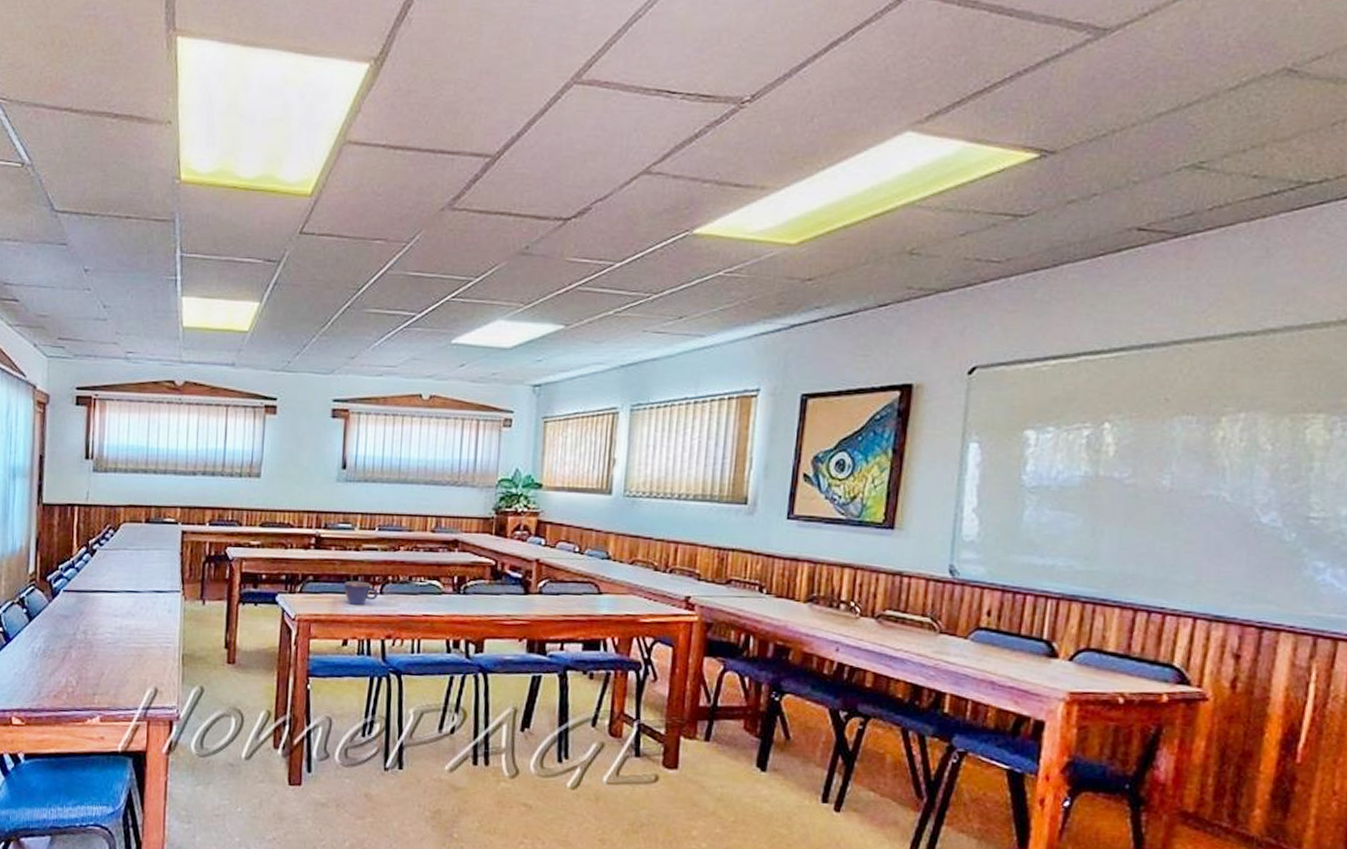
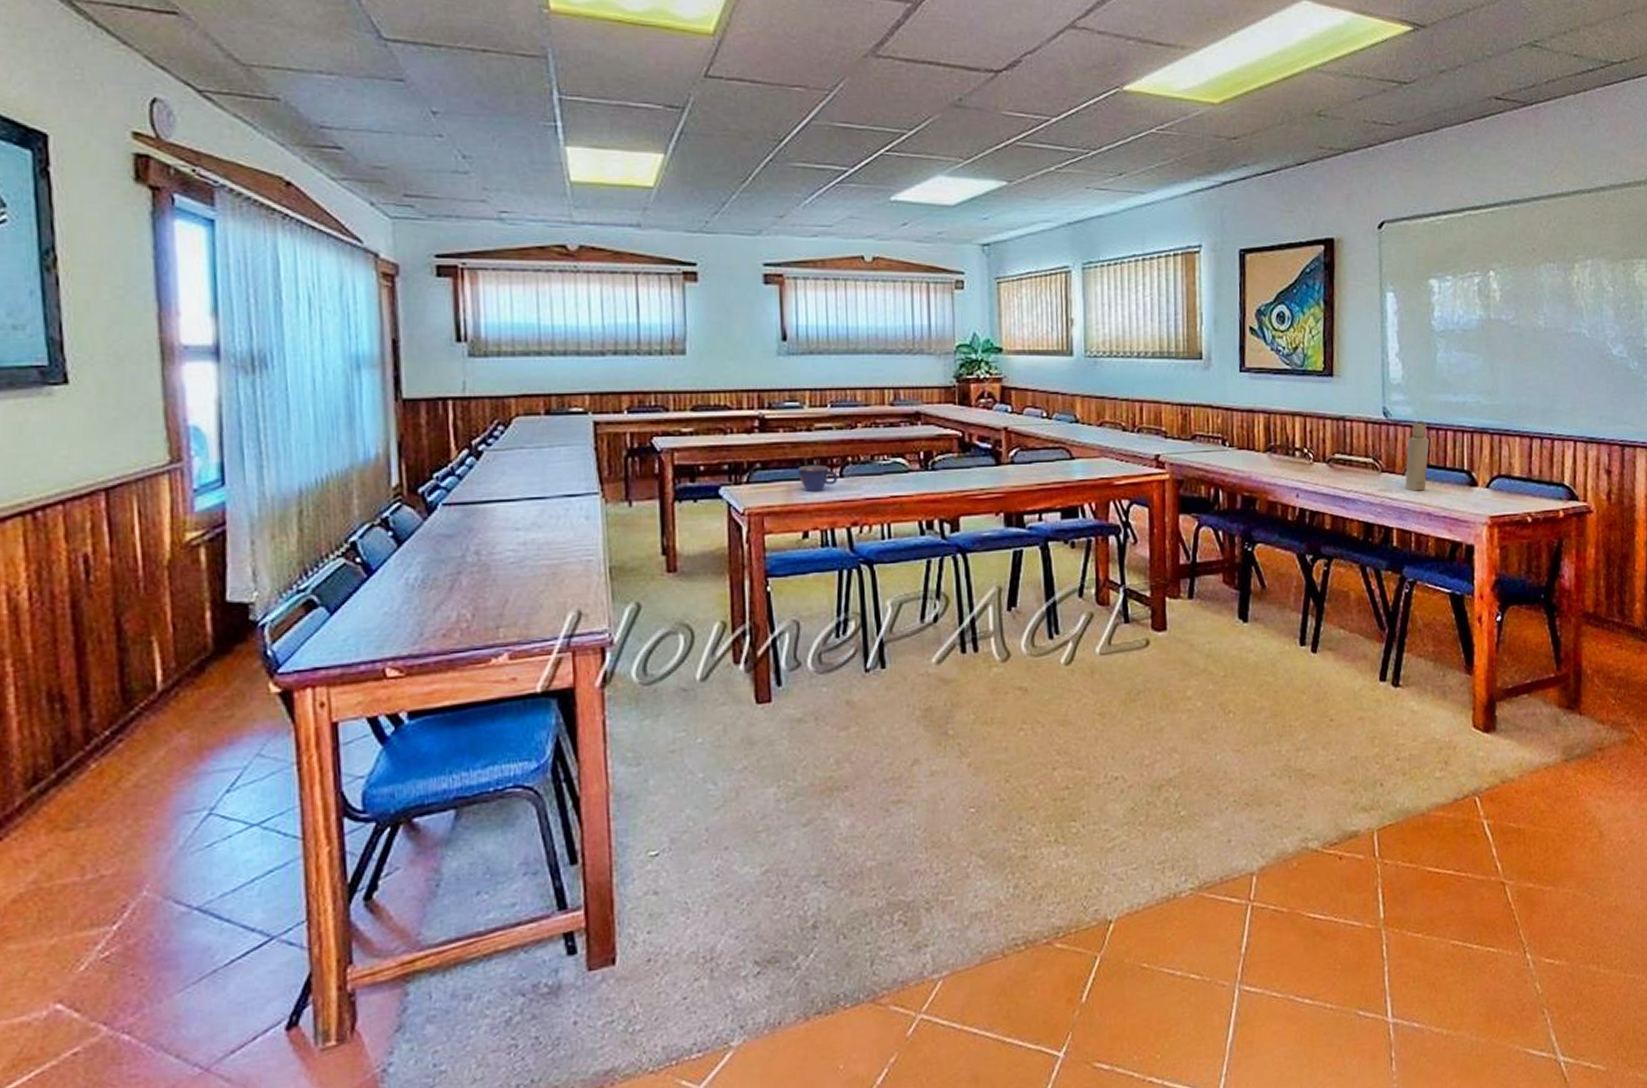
bottle: none [966,581,1002,657] -> present [1405,420,1429,491]

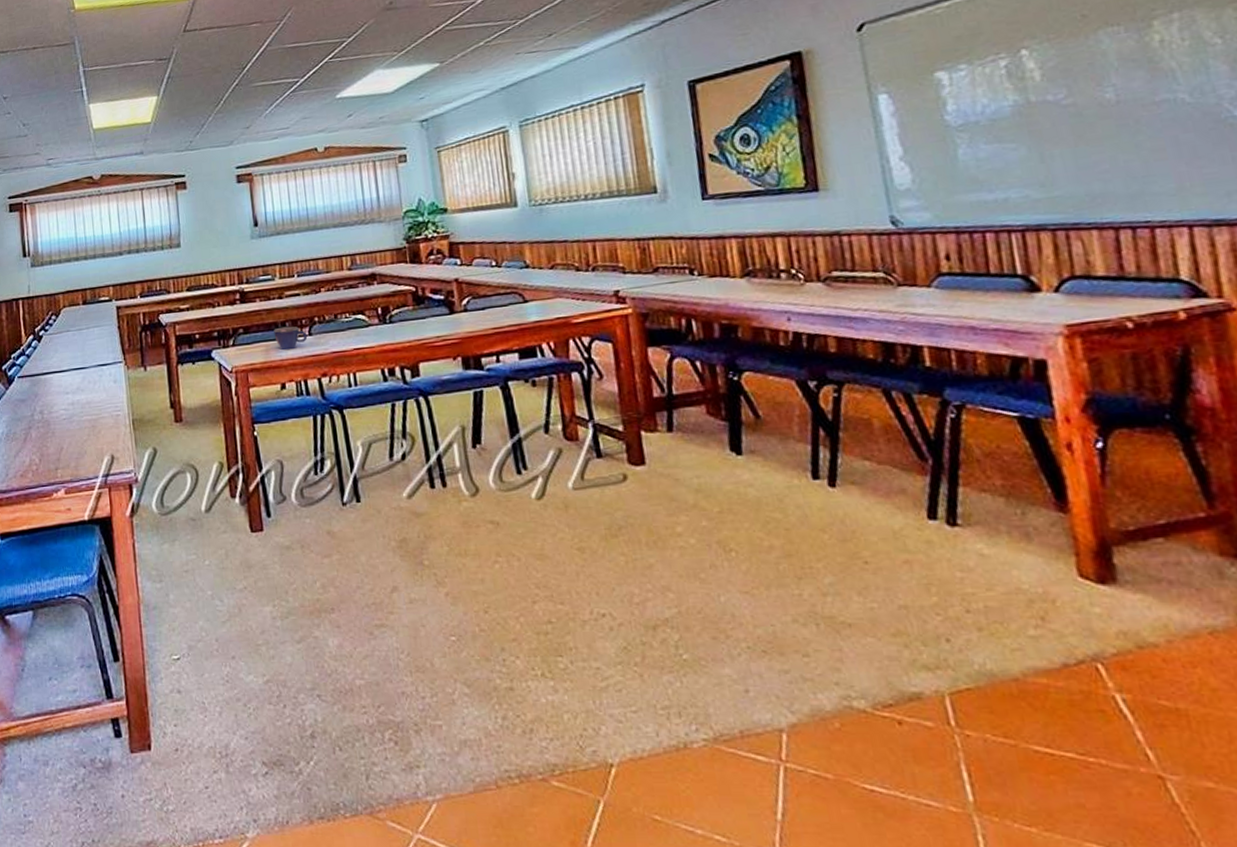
bottle: present [1405,420,1429,491] -> none [929,224,964,304]

